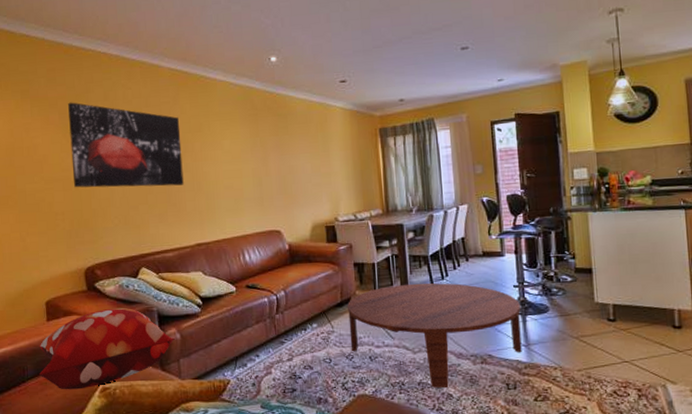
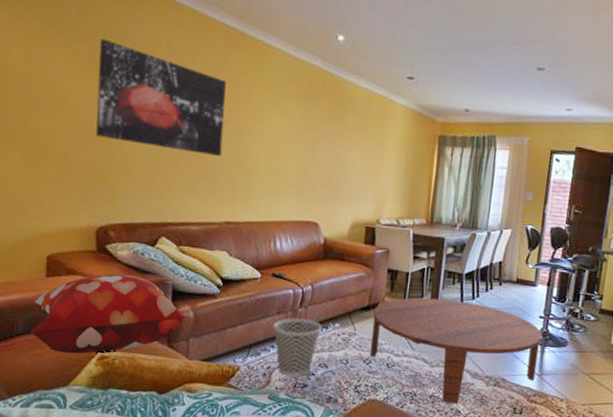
wastebasket: none [254,324,301,383] -> present [273,318,322,377]

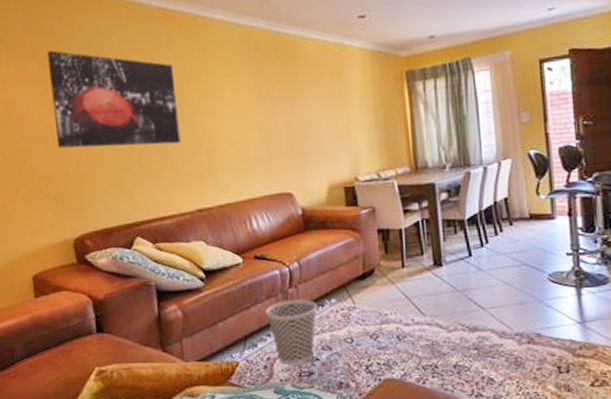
decorative pillow: present [29,274,187,354] -> none [27,282,176,373]
coffee table: present [369,297,542,405] -> none [371,251,576,372]

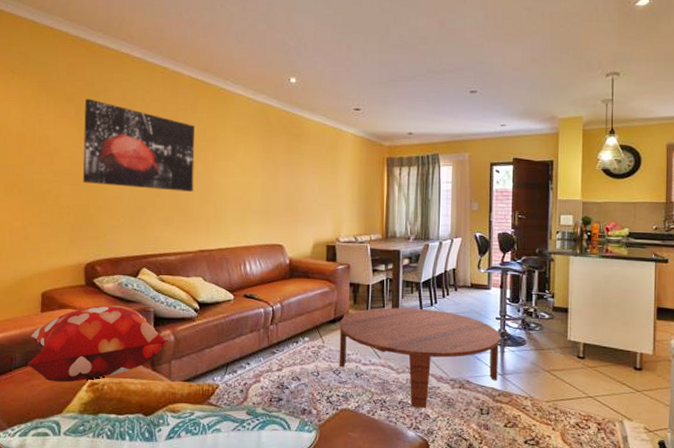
decorative pillow: none [27,282,176,373] -> present [26,305,168,383]
wastebasket: present [265,299,318,366] -> none [247,335,293,392]
coffee table: none [371,251,576,372] -> present [339,307,500,409]

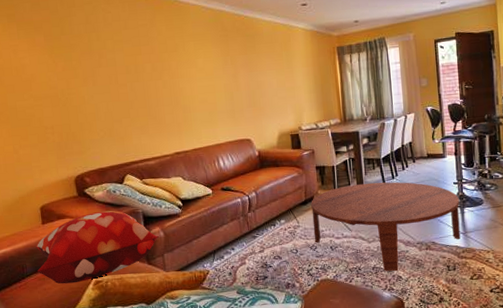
wall art: present [83,98,195,192] -> none [52,25,163,104]

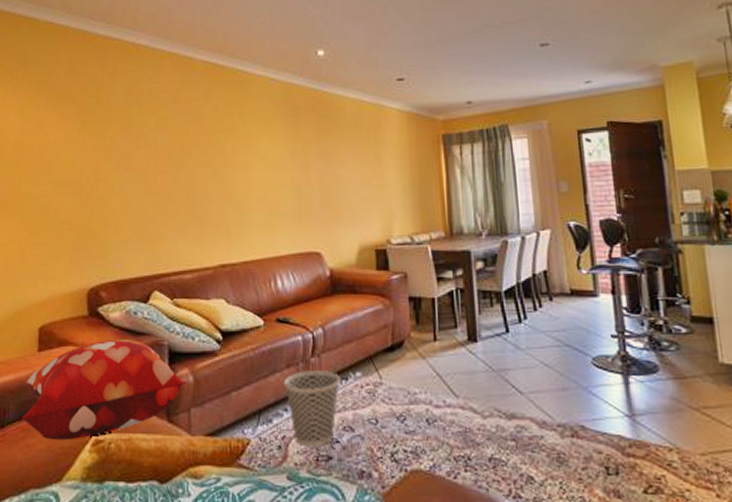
wastebasket: none [229,221,271,272] -> present [283,371,341,448]
coffee table: present [311,182,461,272] -> none [400,326,625,468]

